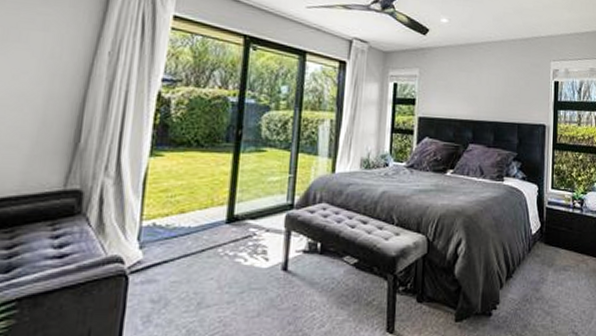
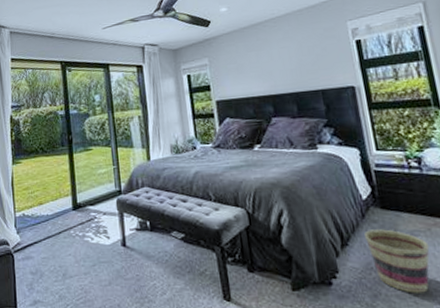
basket: none [527,263,575,323] -> present [364,229,430,293]

